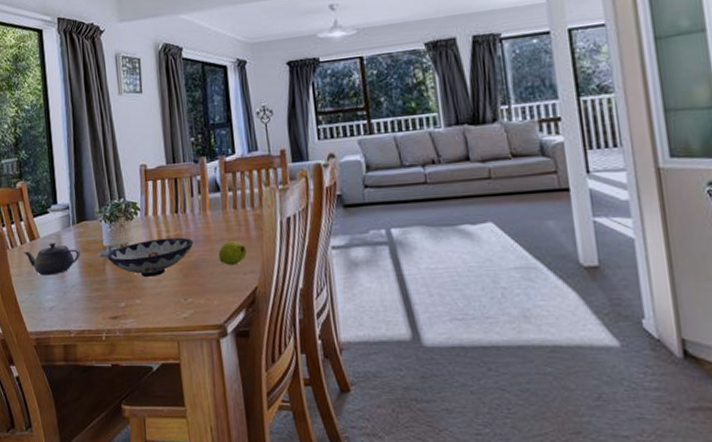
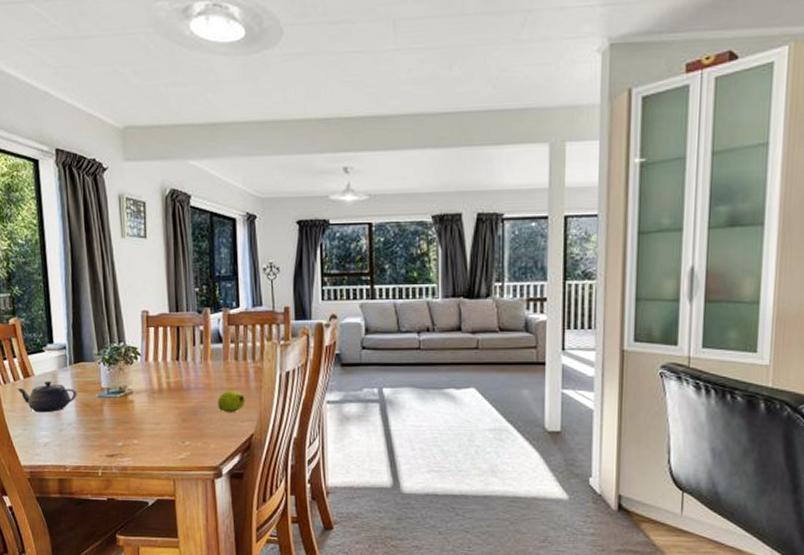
bowl: present [107,237,194,278] -> none [105,384,193,420]

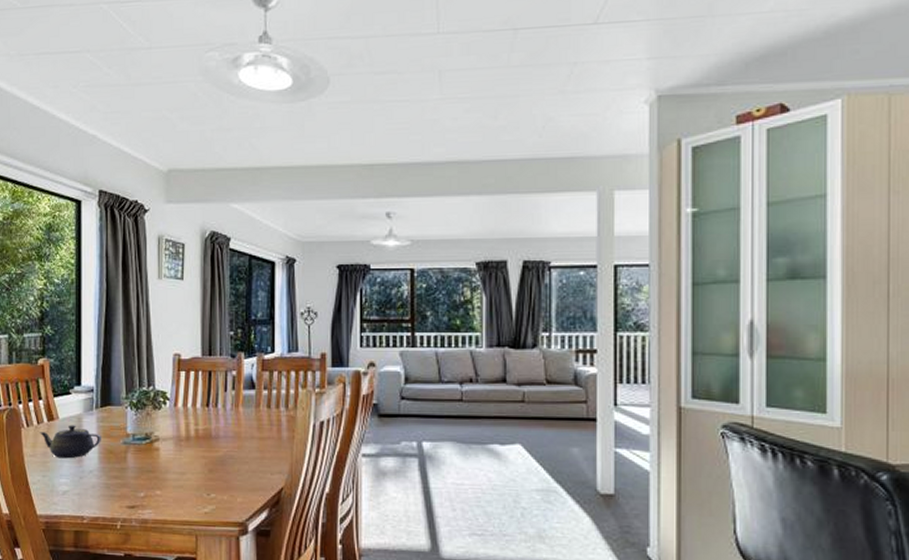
fruit: present [217,391,245,413] -> none [247,440,276,465]

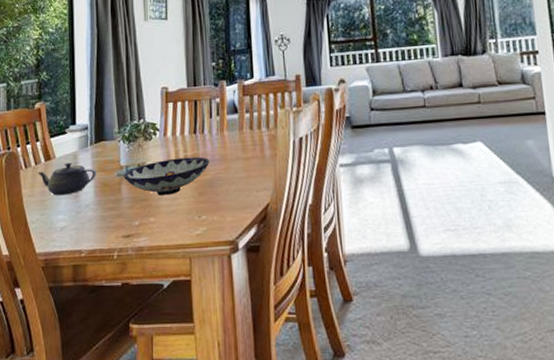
bowl: none [130,431,222,470] -> present [123,156,210,196]

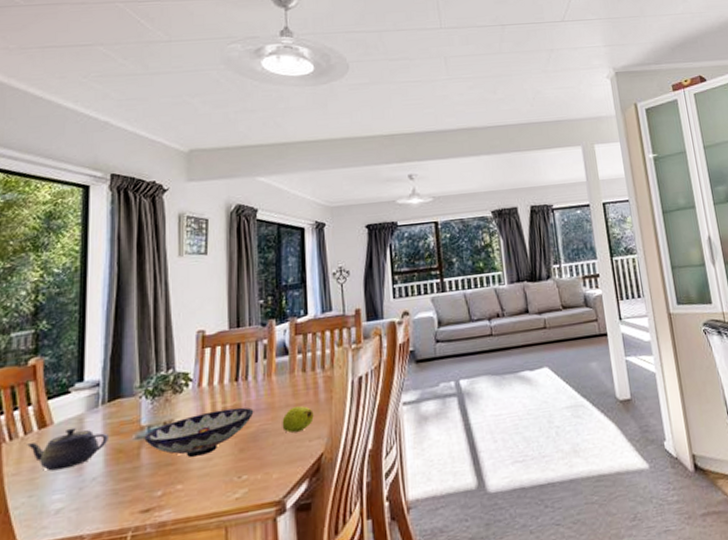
fruit: none [233,160,261,184] -> present [282,406,314,433]

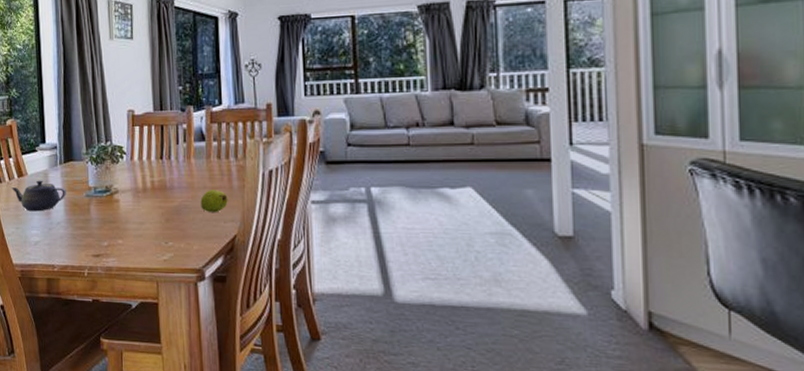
bowl: present [144,407,254,458] -> none [92,183,177,220]

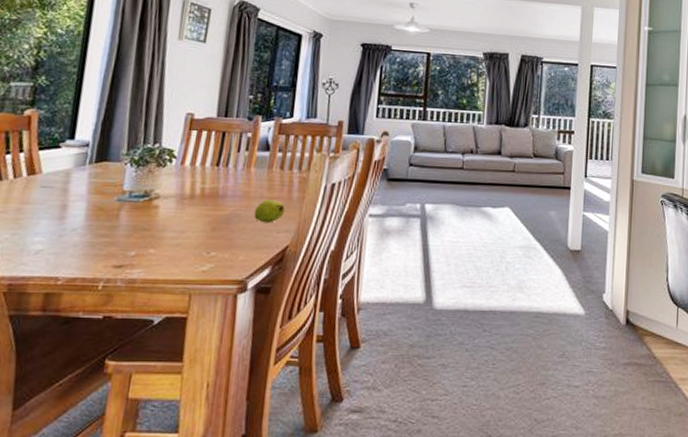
teapot: present [10,180,66,212] -> none [14,180,92,216]

